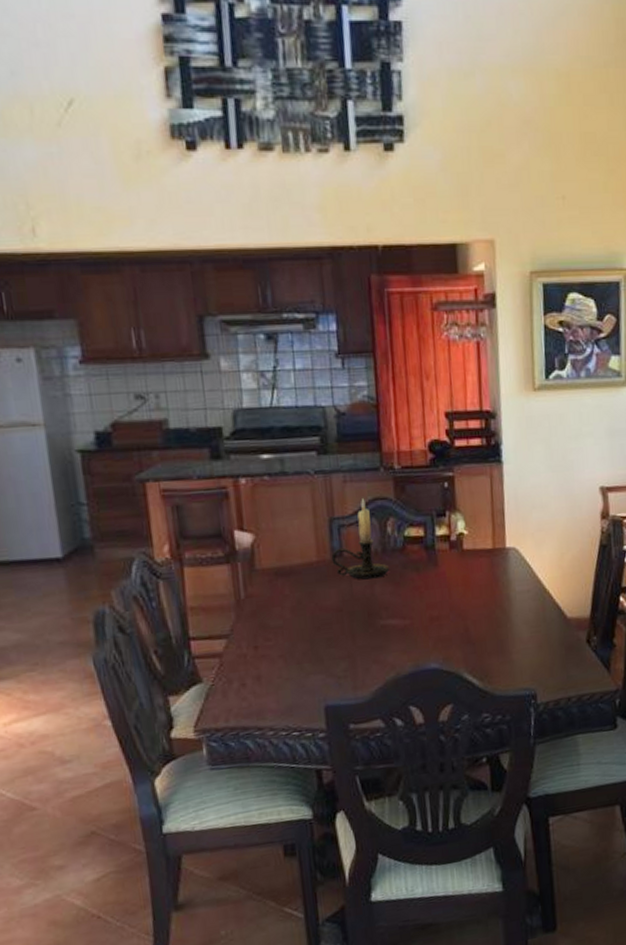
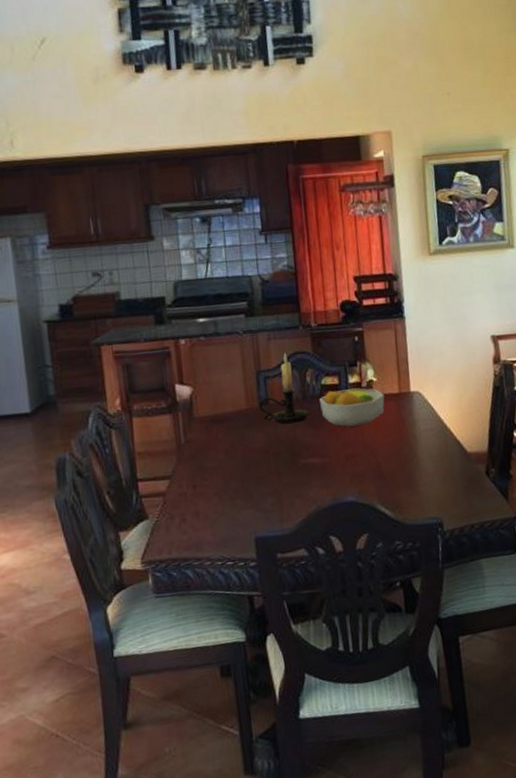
fruit bowl: none [402,541,476,586] -> present [319,388,385,427]

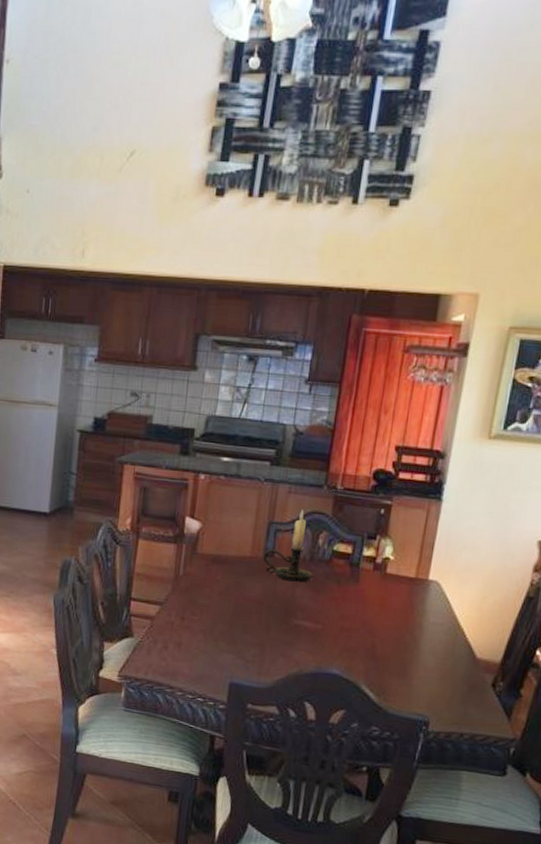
fruit bowl: present [319,388,385,427] -> none [326,558,398,602]

